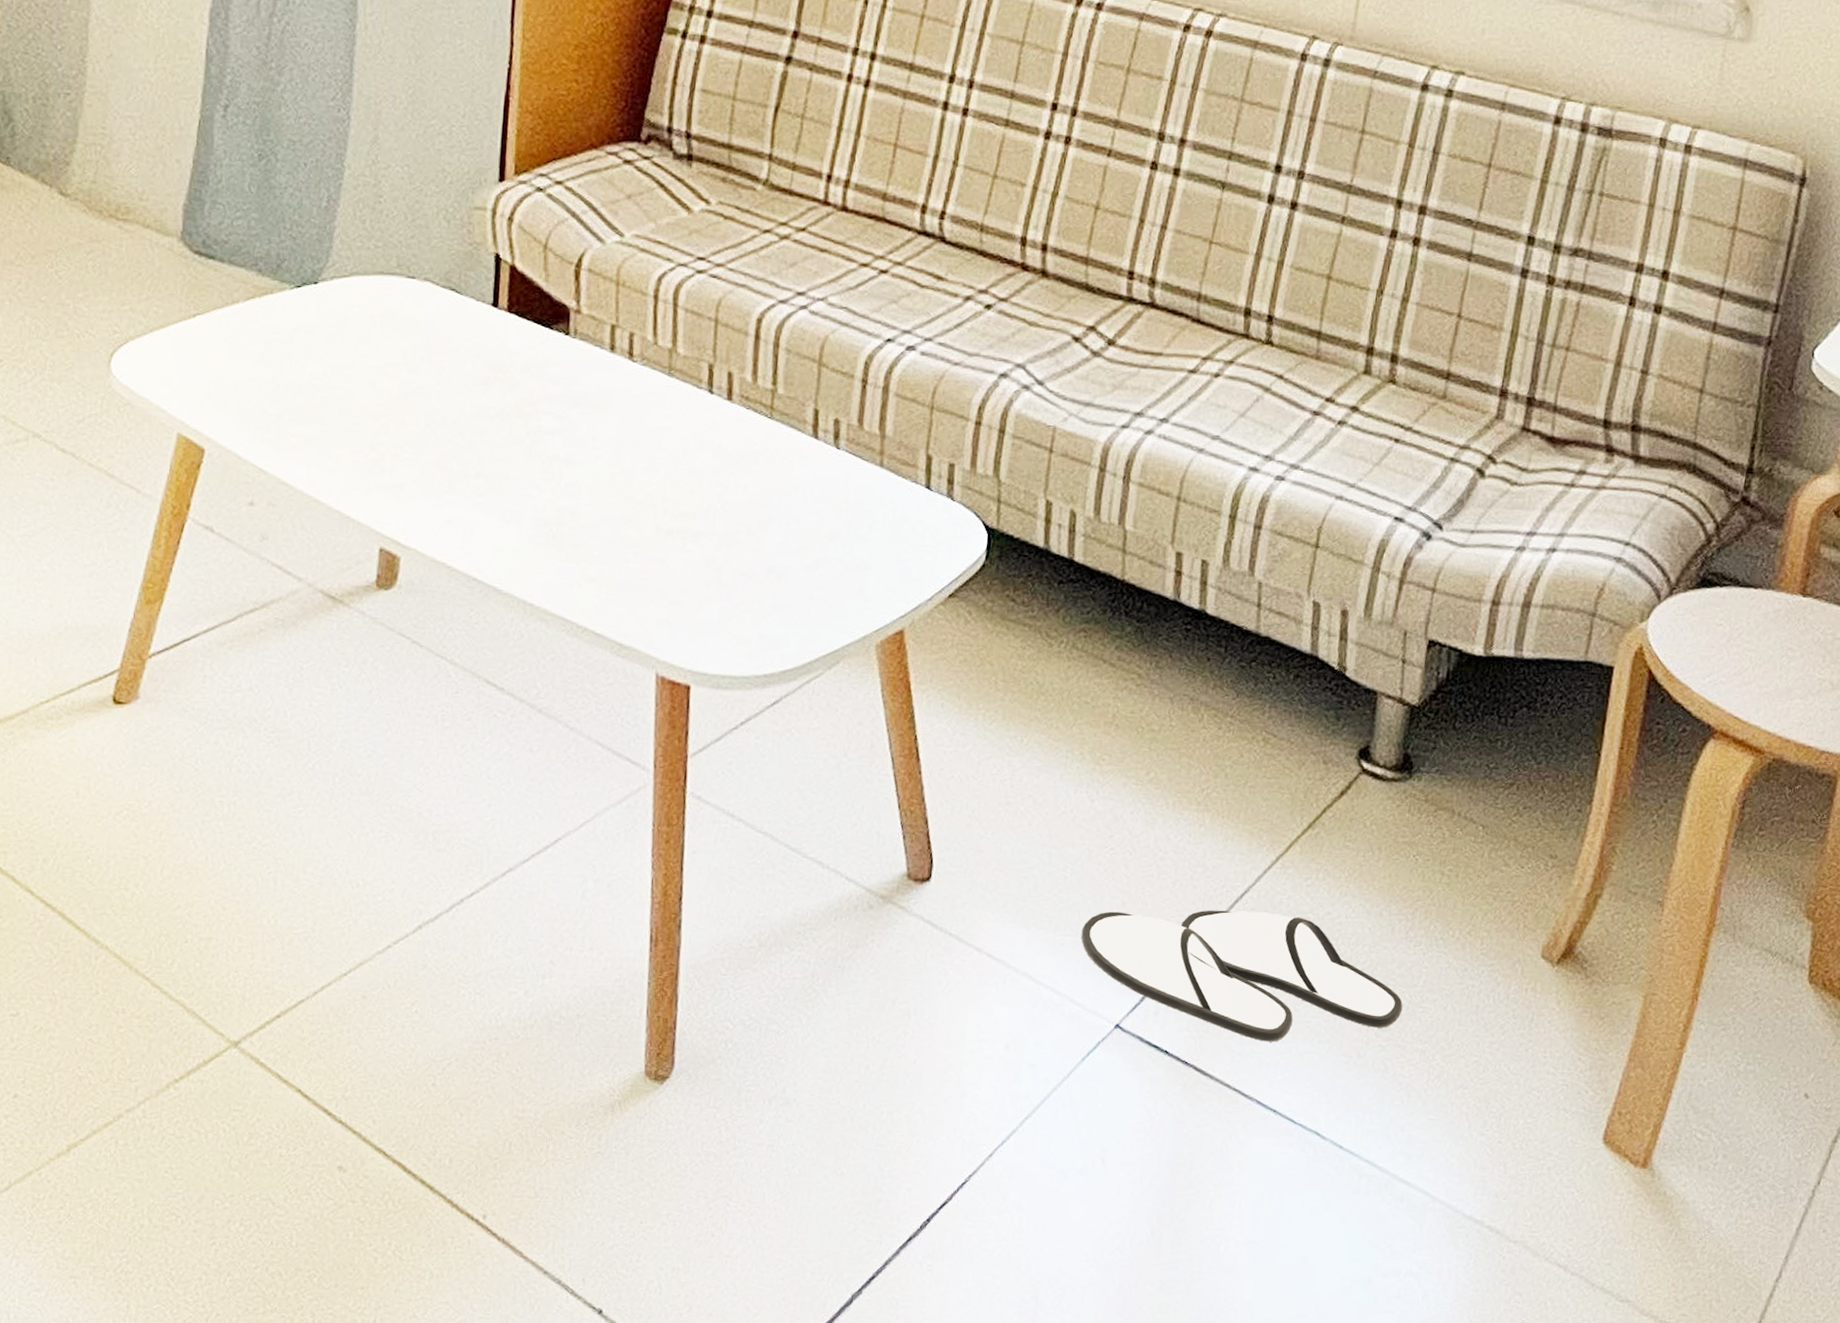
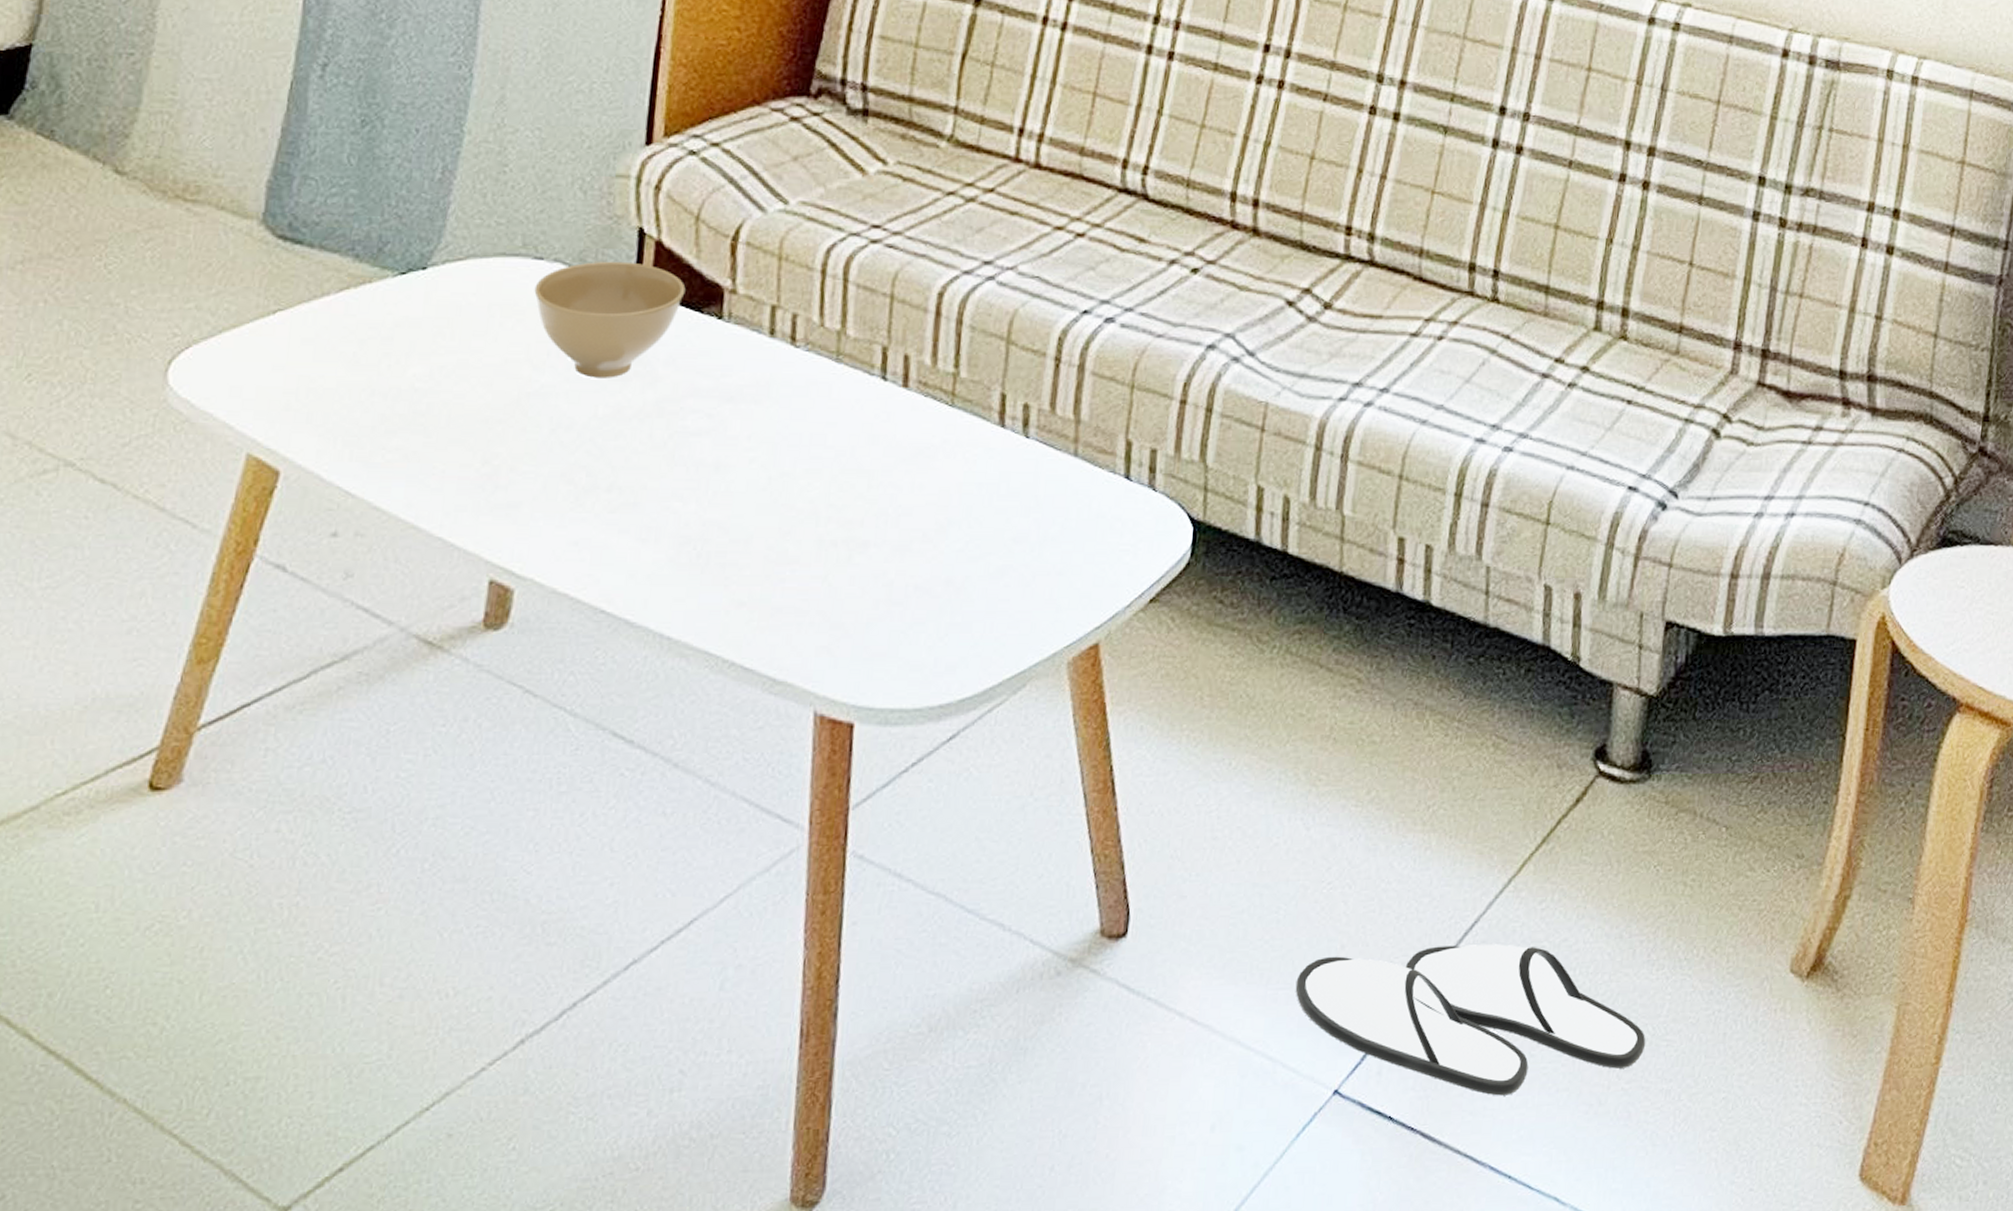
bowl: none [408,281,537,383] -> present [534,261,686,378]

